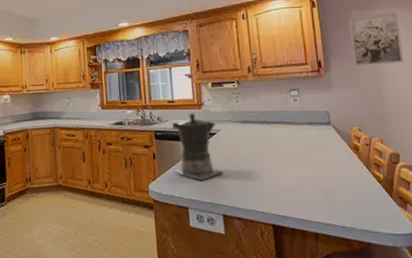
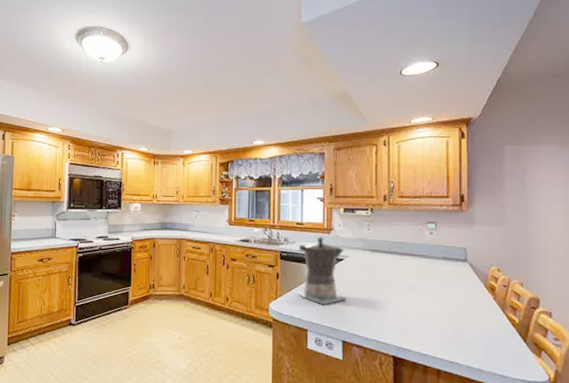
wall art: present [349,11,404,67] -> none [500,148,558,204]

